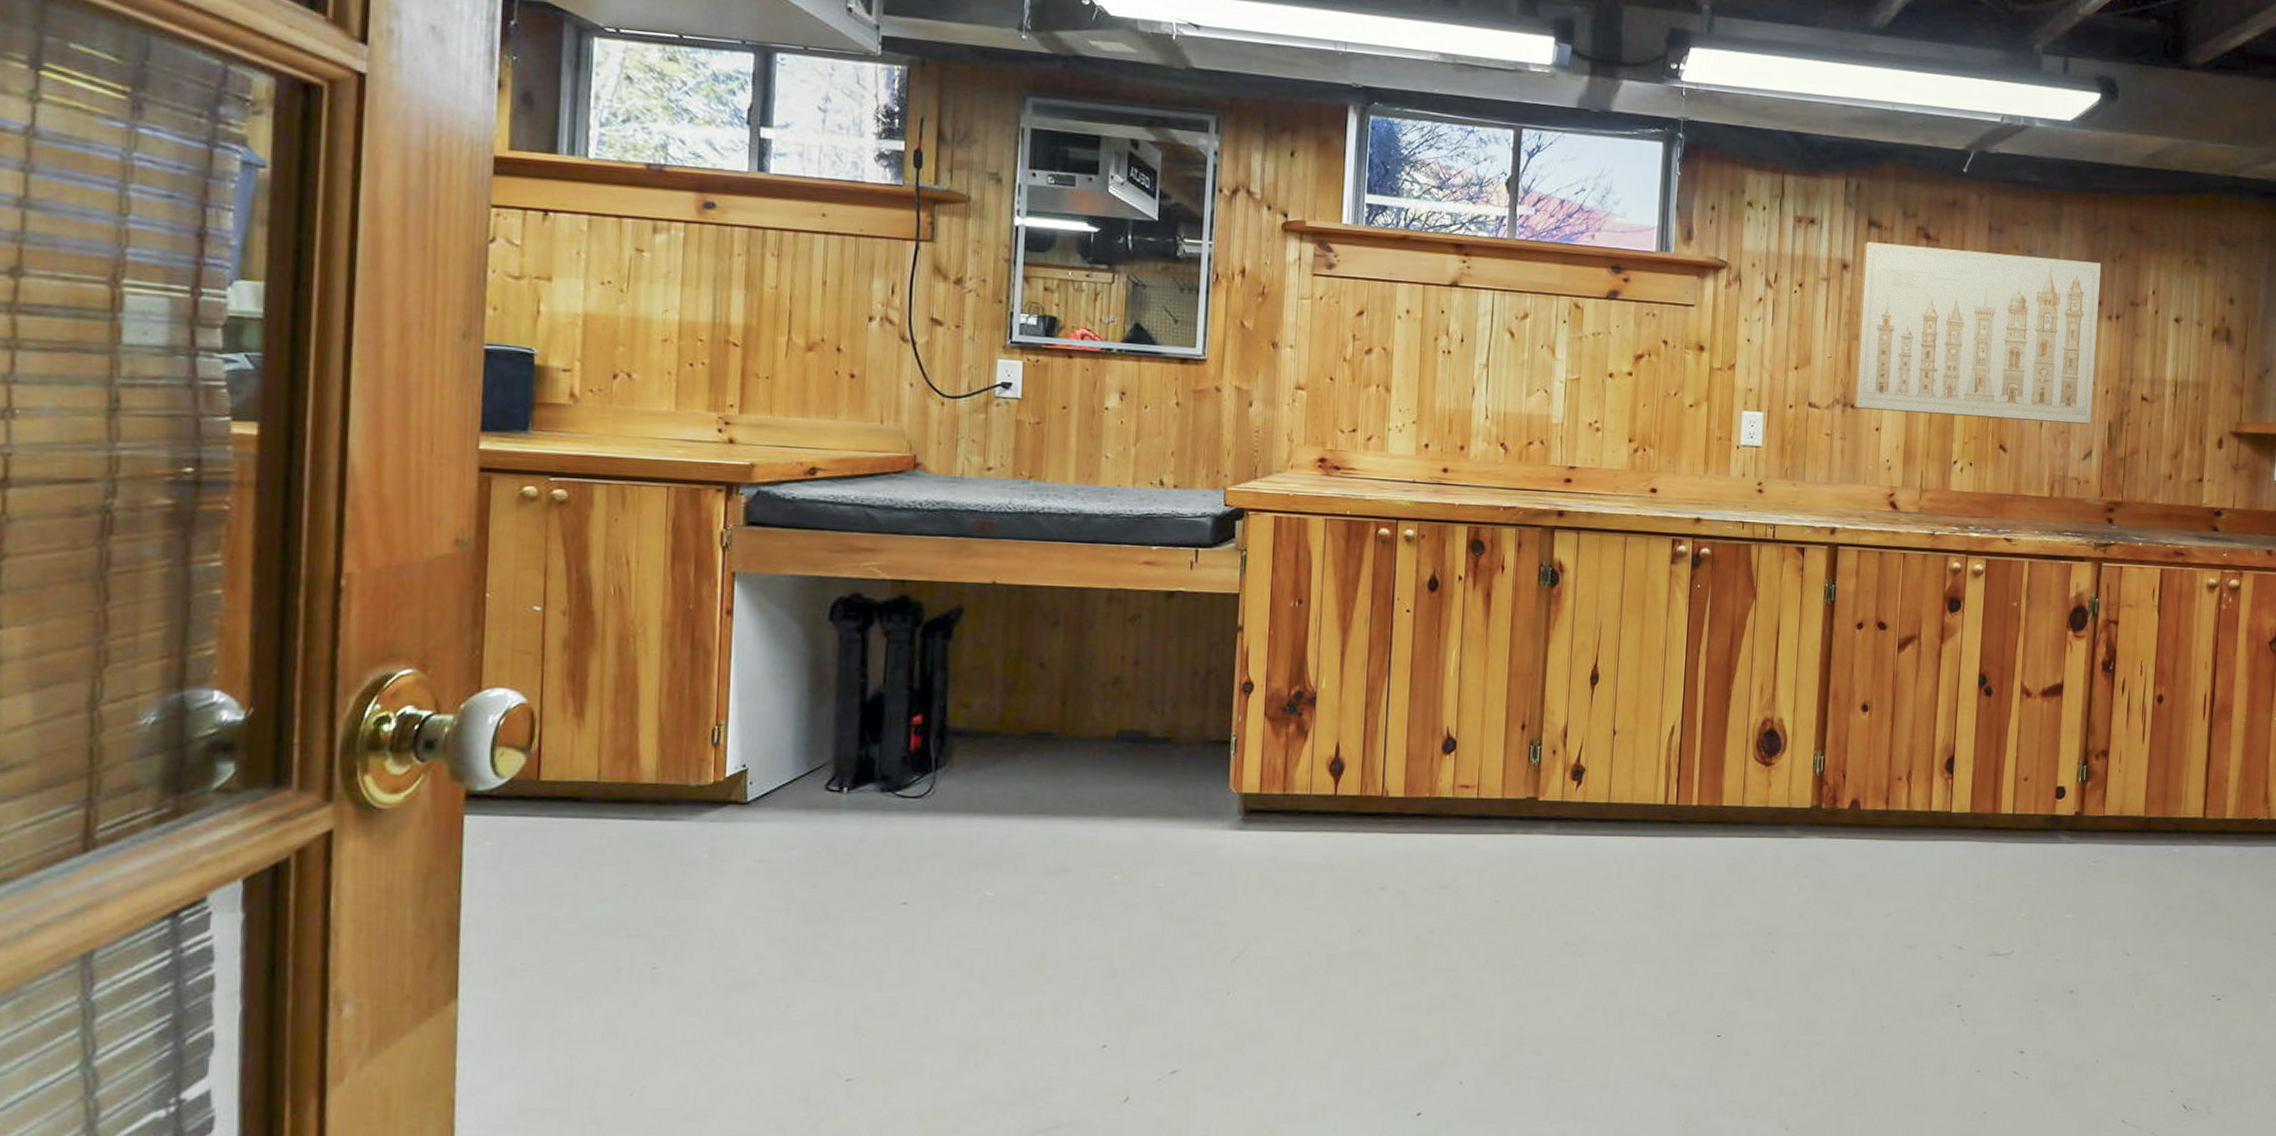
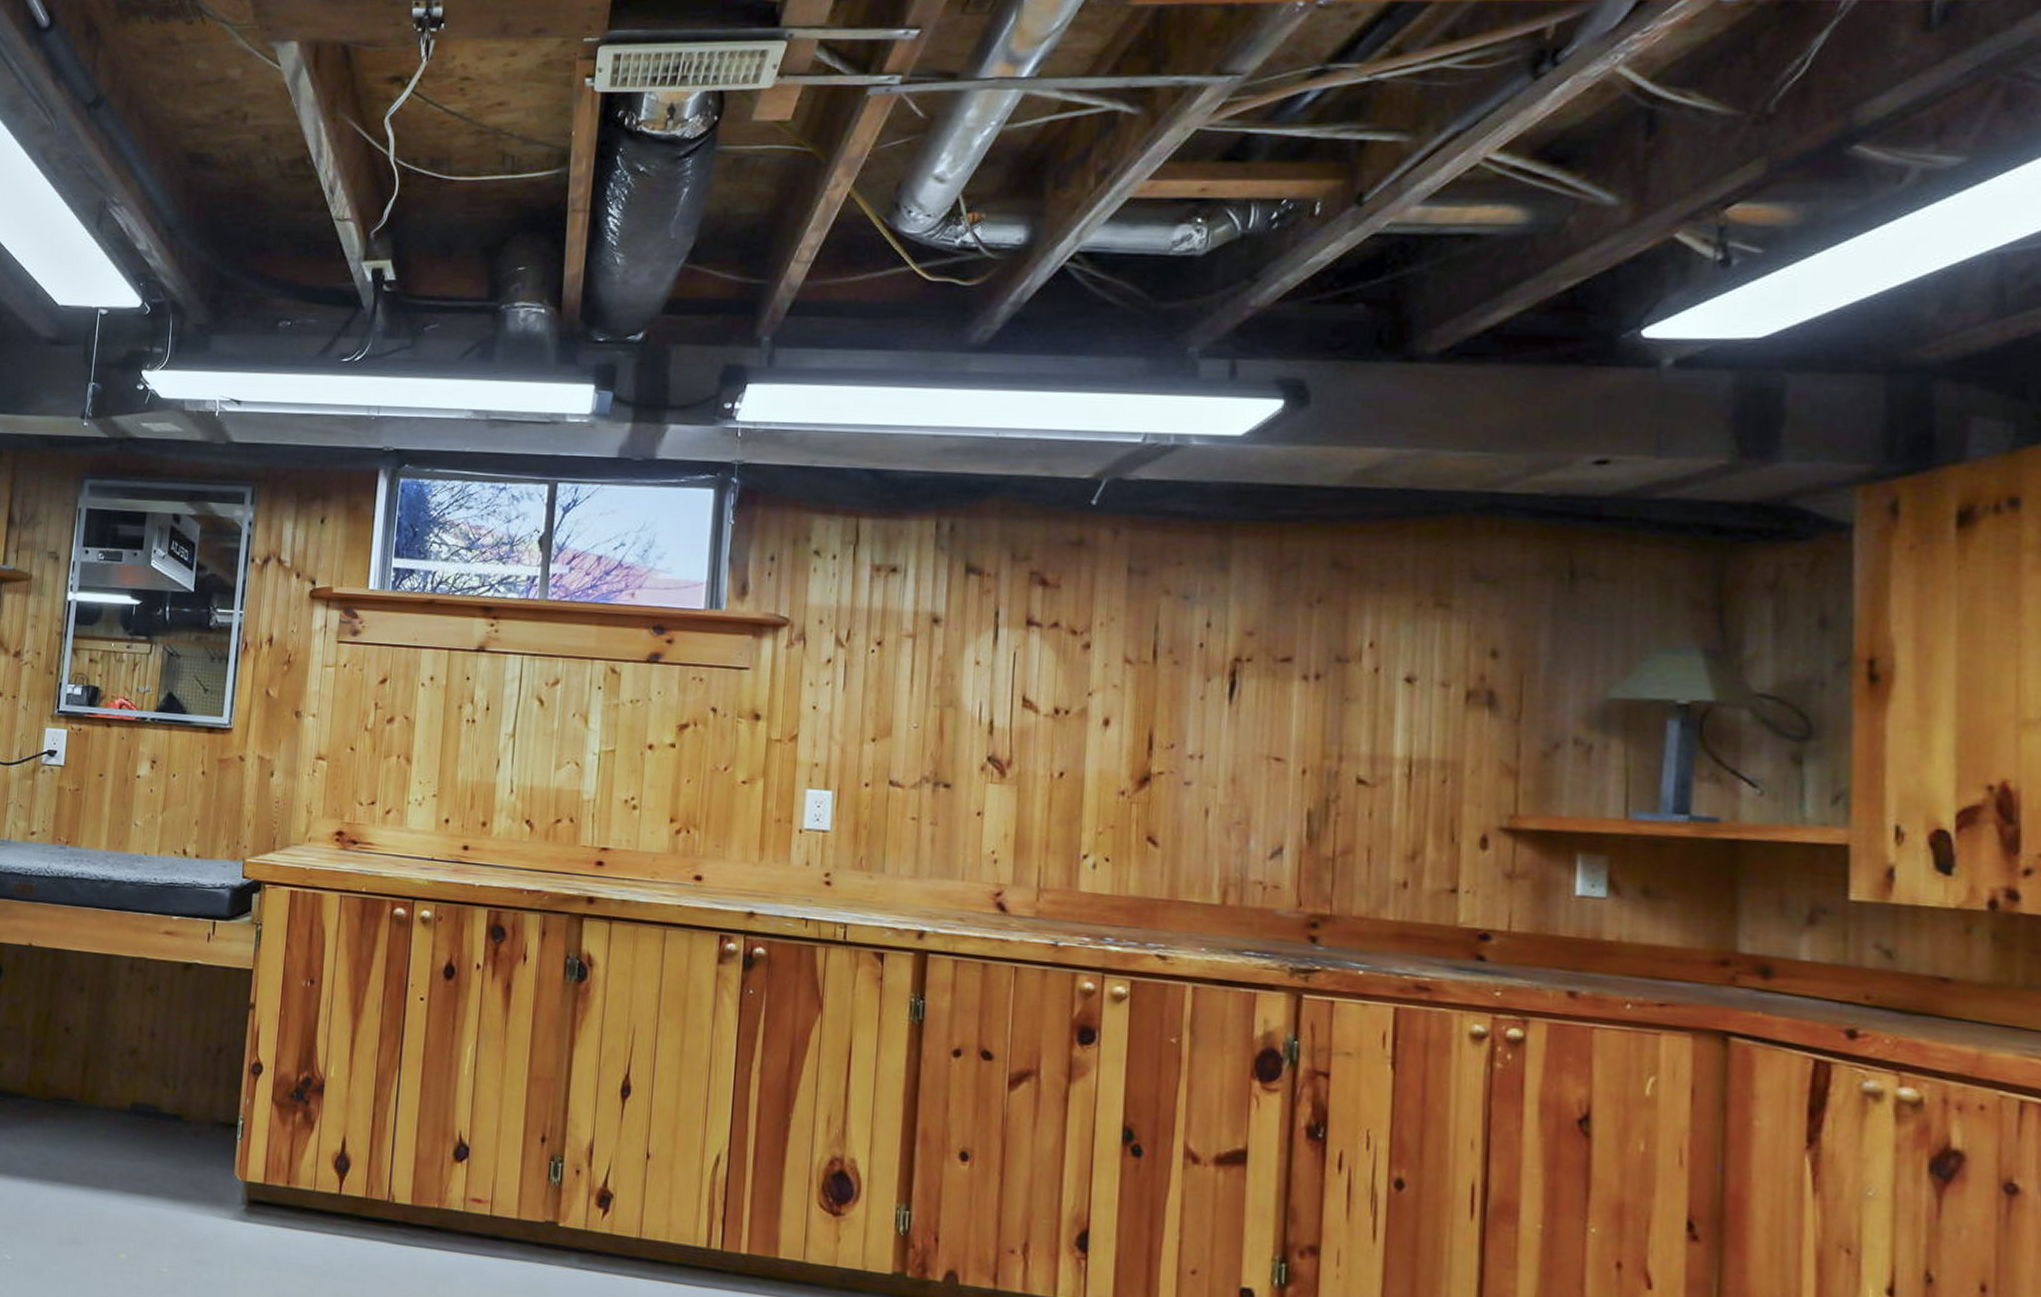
wall art: present [1854,241,2102,424] -> none [948,591,1292,813]

